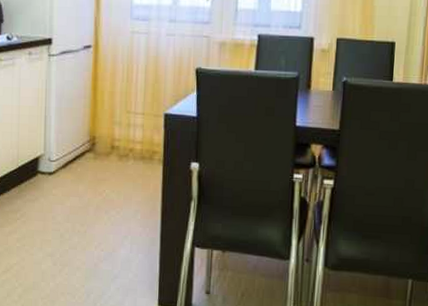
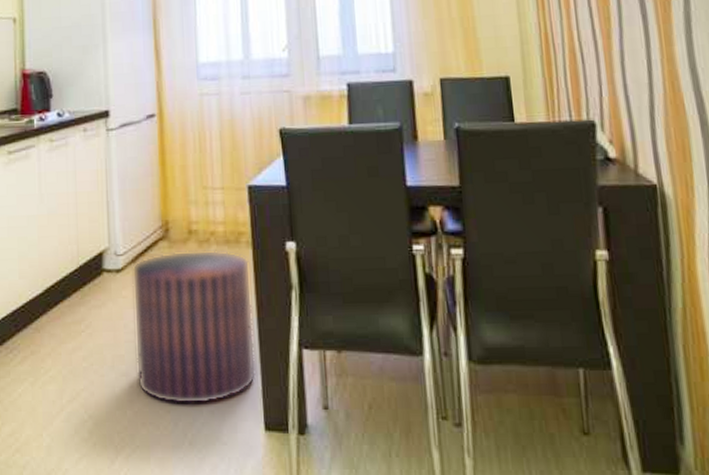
stool: none [59,162,160,283] -> present [132,250,257,405]

